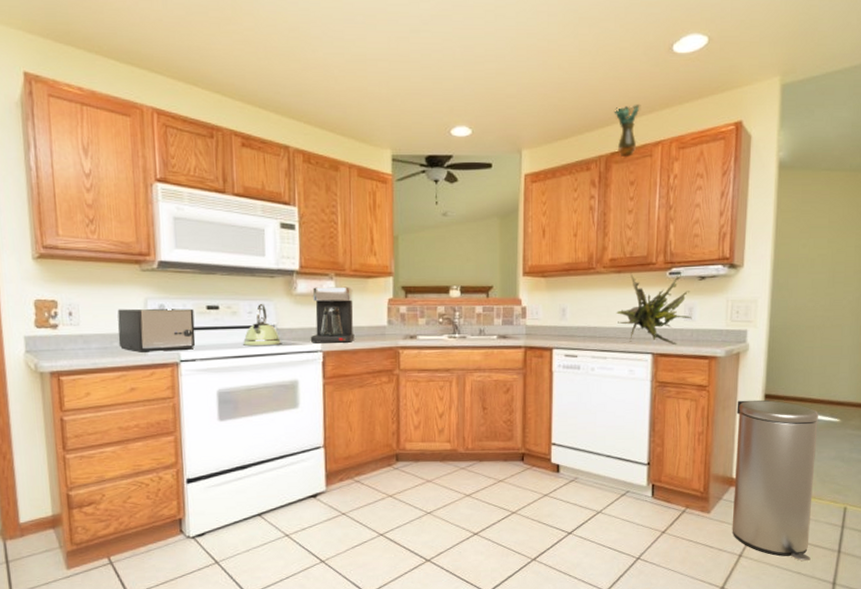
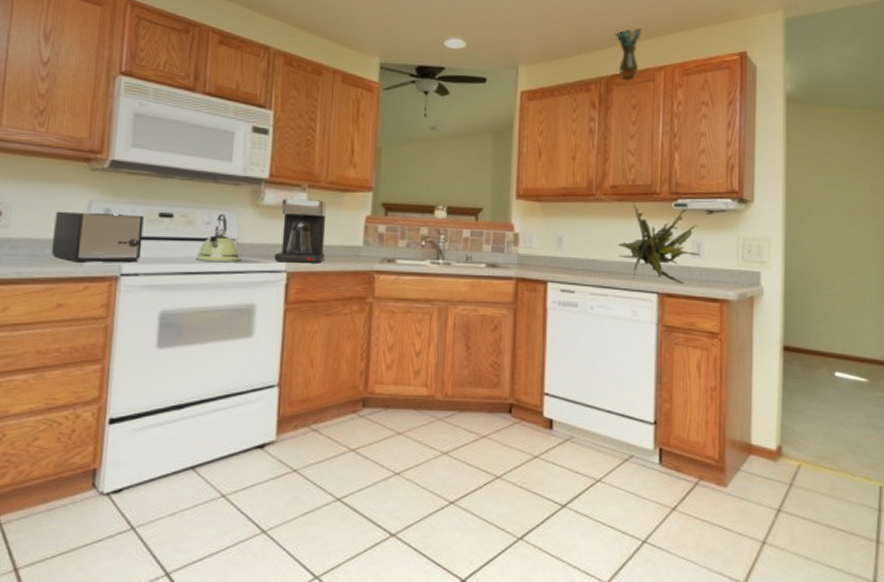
pedal bin: present [732,399,818,562] -> none [753,352,846,553]

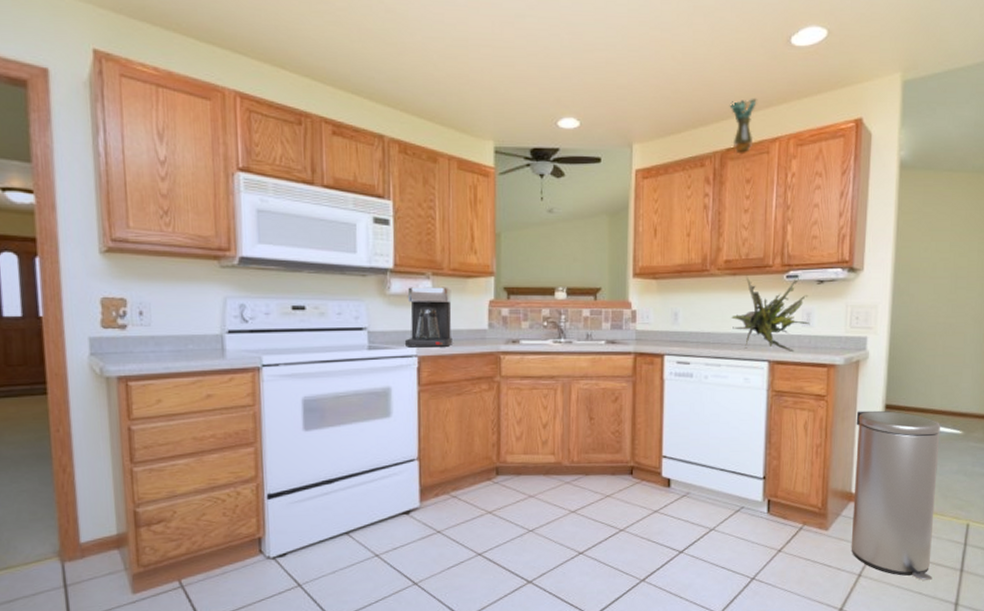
toaster: present [51,211,144,264] -> none [193,308,279,357]
kettle: present [196,213,240,263] -> none [331,303,373,351]
pedal bin: none [753,352,846,553] -> present [851,410,940,581]

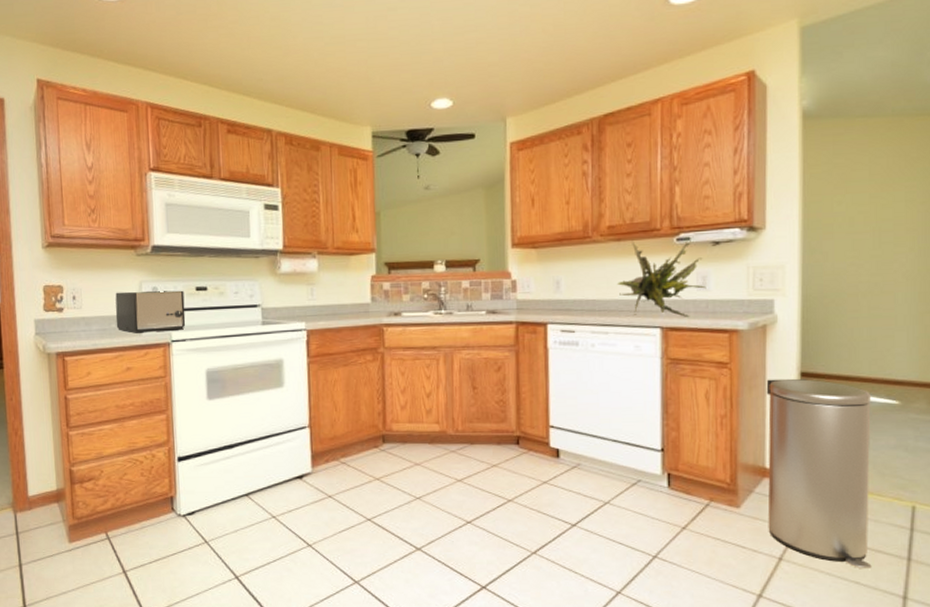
toaster: none [193,308,279,357] -> present [115,290,186,334]
coffee maker: present [404,287,453,348] -> none [294,264,338,322]
vase: present [730,99,755,153] -> none [606,62,633,118]

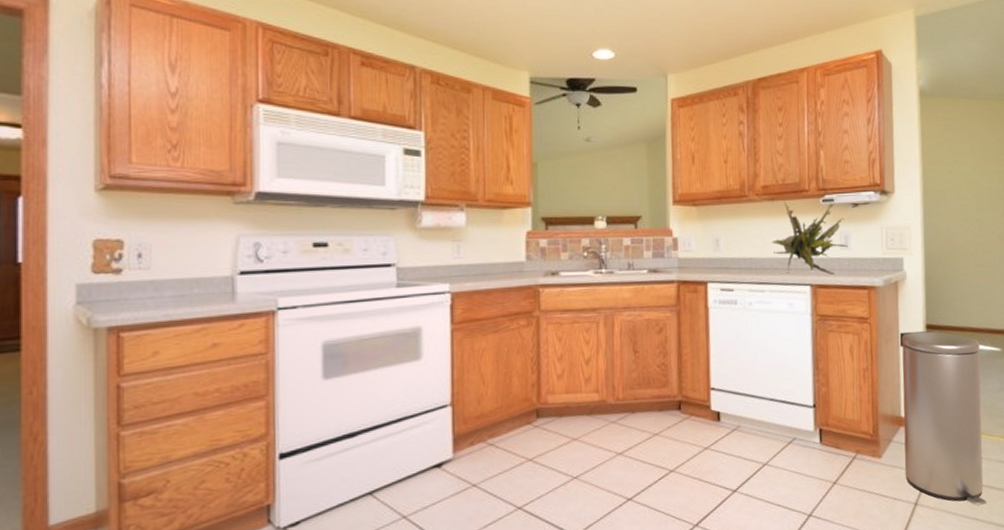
toaster: present [115,290,186,334] -> none [200,246,298,301]

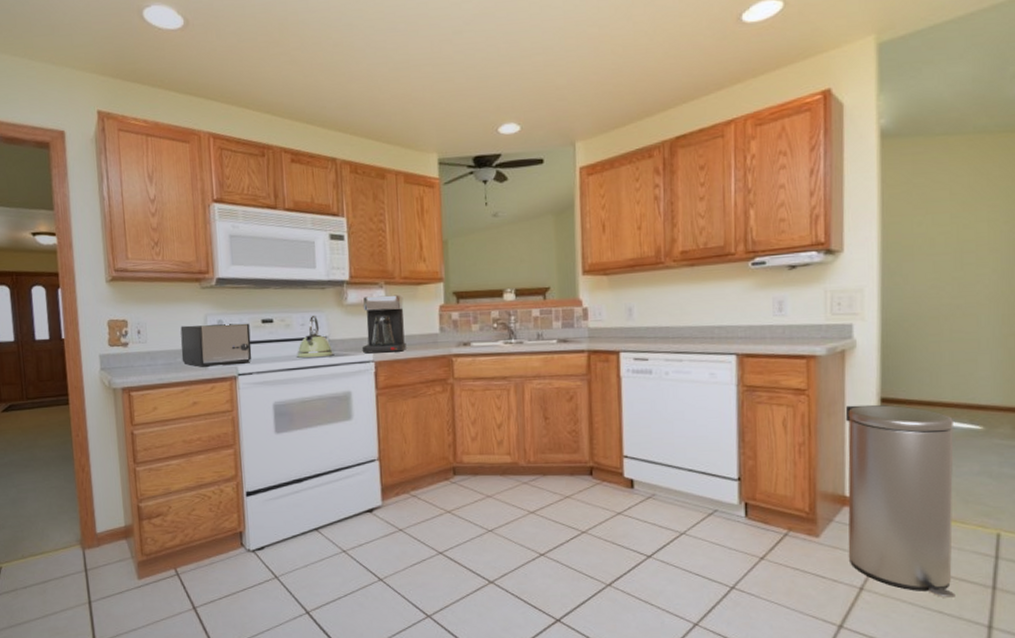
toaster: none [200,246,298,301] -> present [180,323,252,368]
kettle: none [356,238,402,289] -> present [297,315,333,359]
coffee maker: none [436,218,488,284] -> present [361,295,406,354]
plant: present [772,201,848,275] -> none [691,265,783,343]

